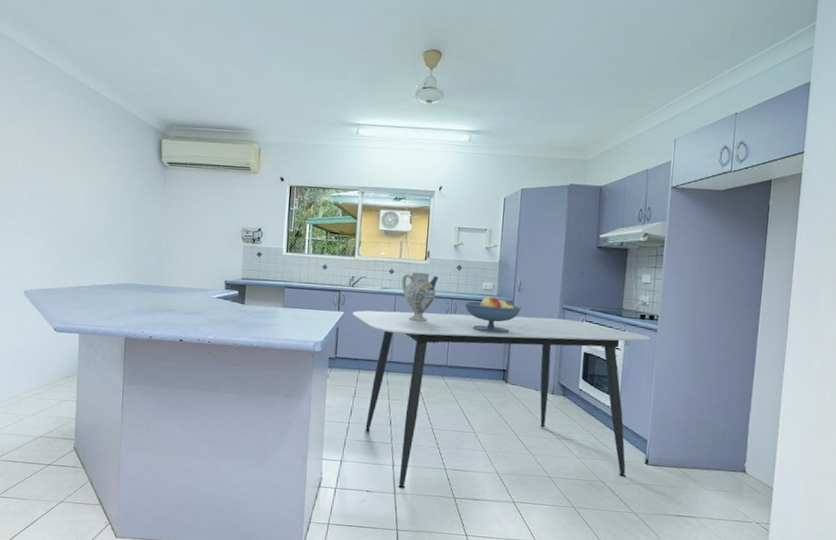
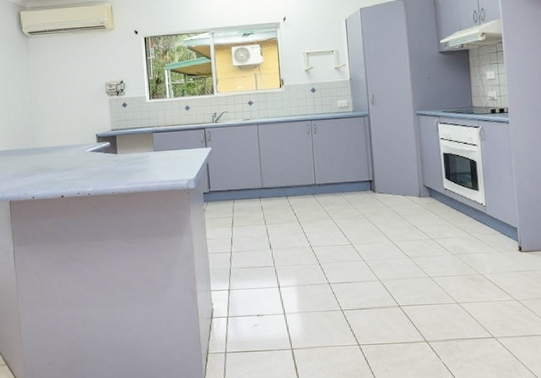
dining table: present [352,310,650,489] -> none [219,123,504,309]
pitcher: present [401,272,438,322] -> none [260,99,295,147]
fruit bowl: present [464,296,521,334] -> none [323,112,378,148]

